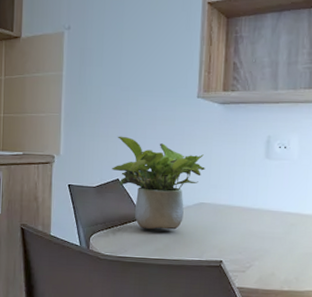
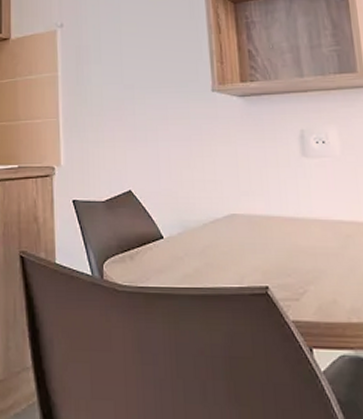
potted plant: present [112,136,205,230] -> none [122,140,232,251]

